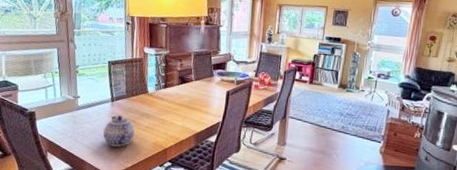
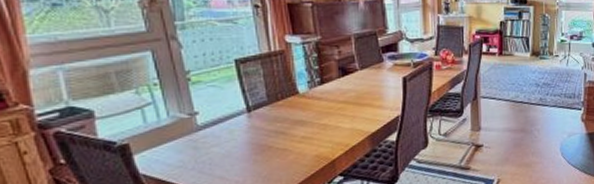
teapot: present [103,115,135,147] -> none [242,127,287,171]

